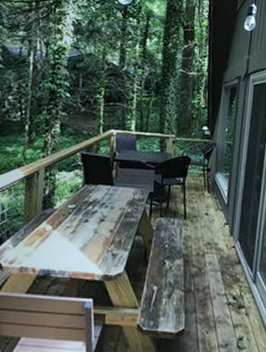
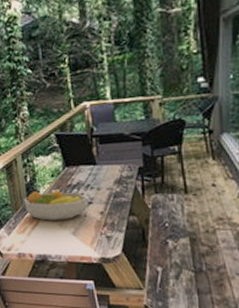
fruit bowl: none [37,203,101,235] -> present [24,190,88,221]

